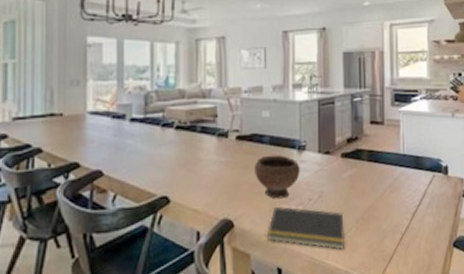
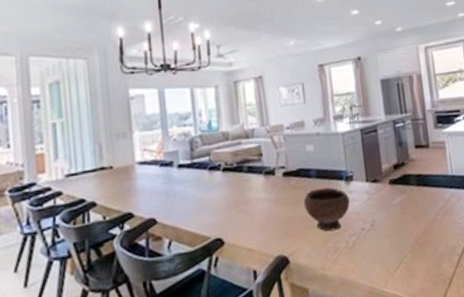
notepad: present [267,206,345,249] -> none [323,238,402,277]

